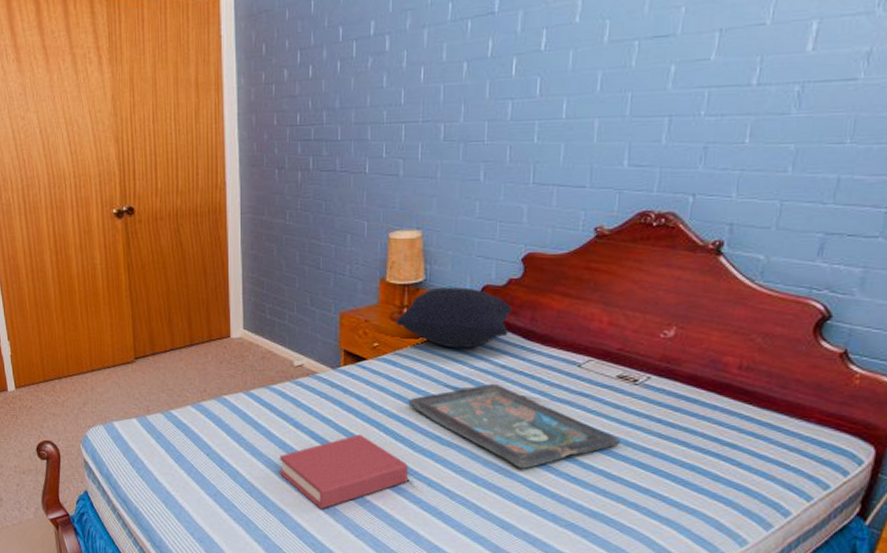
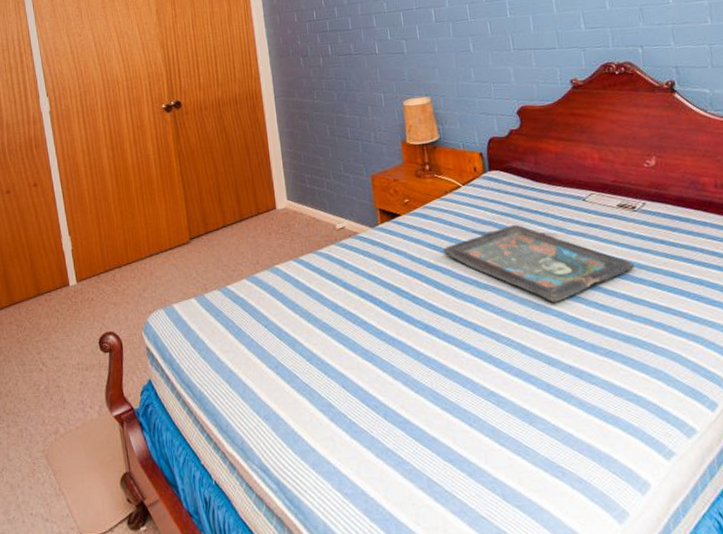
hardback book: present [280,434,408,509] -> none [334,288,455,368]
pillow: present [396,287,513,349] -> none [420,141,518,197]

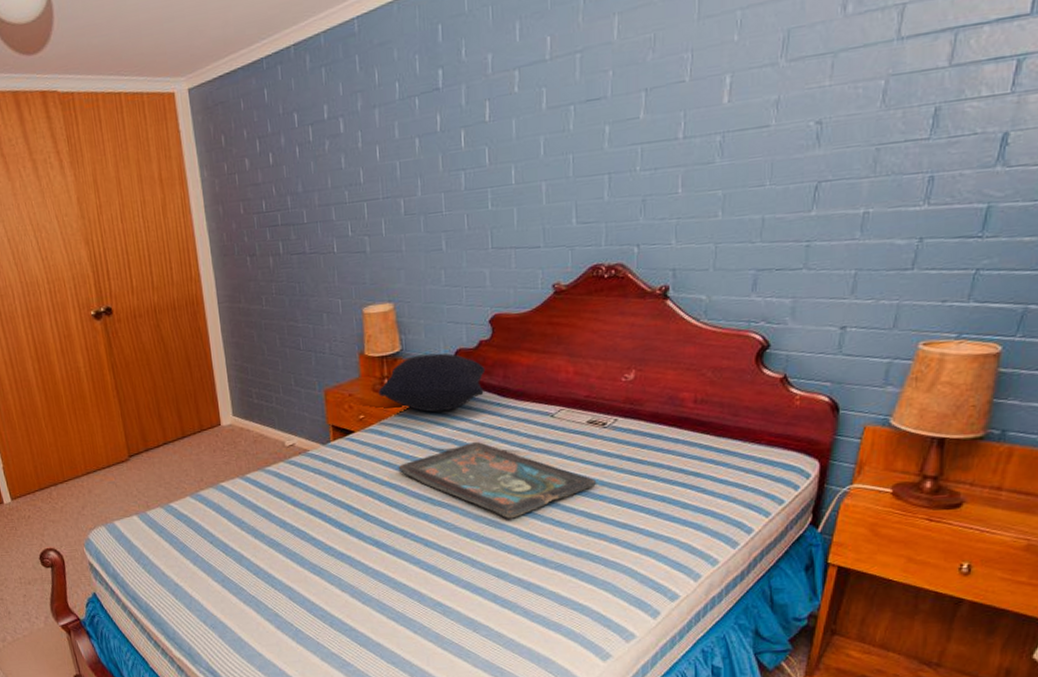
pillow: none [420,141,518,197] -> present [378,353,486,413]

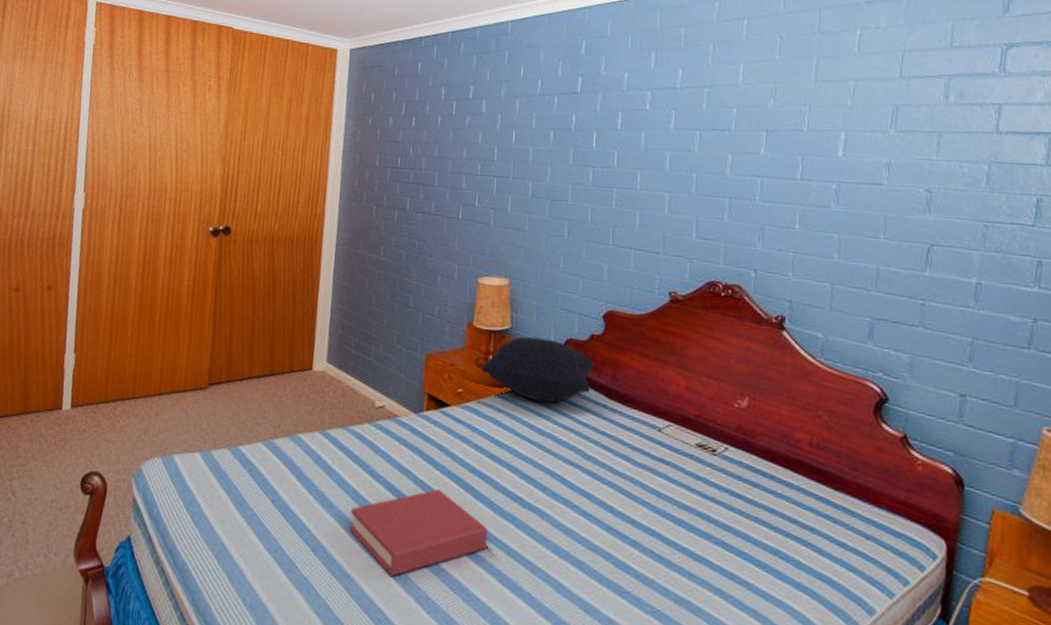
hardback book: none [282,505,405,581] -> present [350,489,487,576]
decorative tray: present [398,441,597,519] -> none [490,442,704,542]

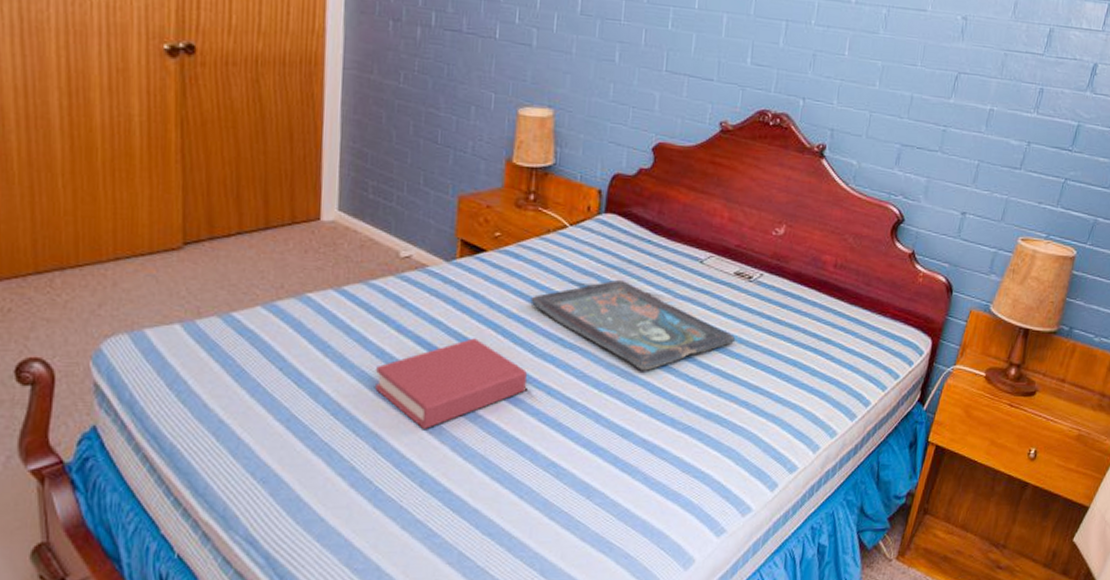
pillow: present [481,336,595,403] -> none [521,173,642,242]
decorative tray: none [490,442,704,542] -> present [530,279,736,371]

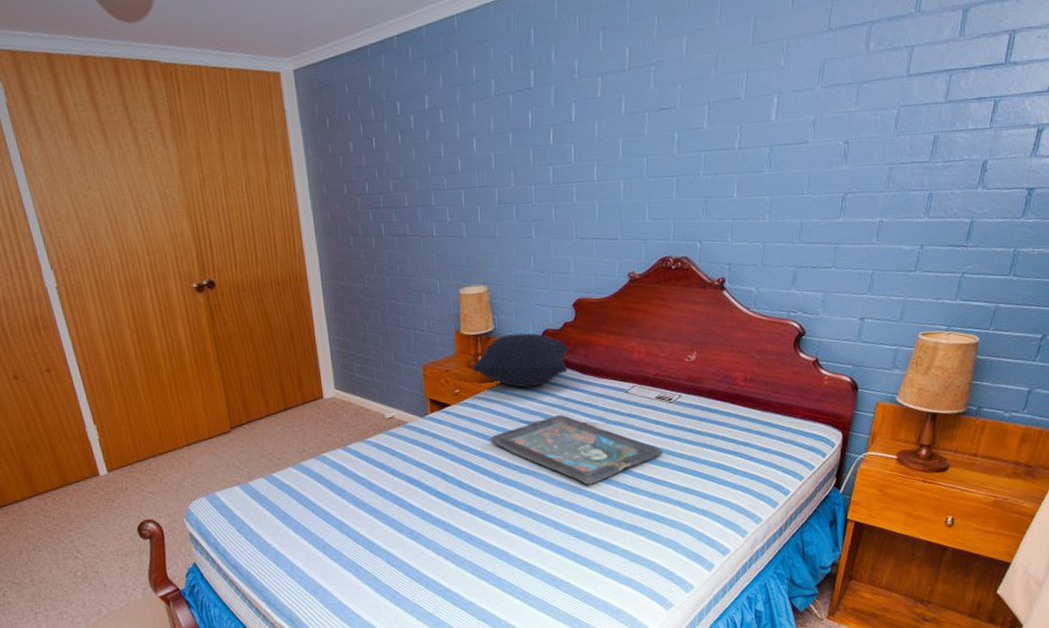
hardback book: present [375,338,527,429] -> none [381,473,496,545]
pillow: none [521,173,642,242] -> present [472,333,569,388]

